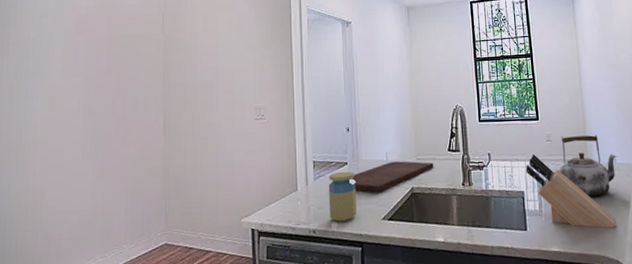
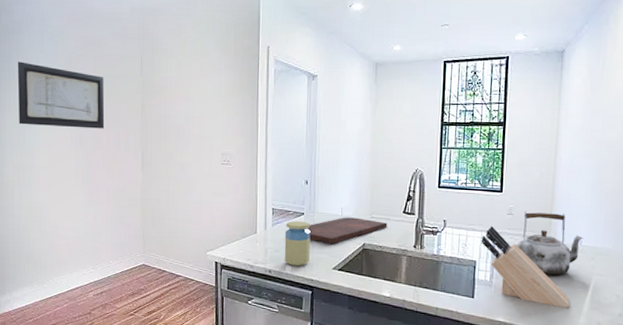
wall art: none [12,27,120,97] -> present [17,61,105,129]

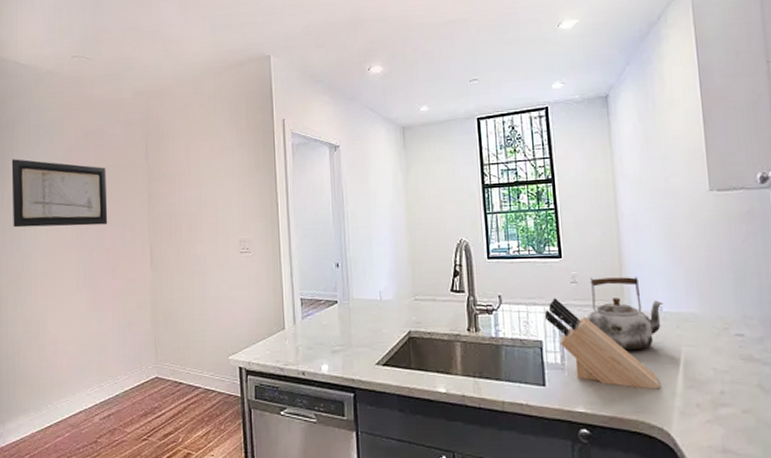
jar: present [284,220,311,266] -> none [317,310,348,365]
cutting board: present [306,217,388,245] -> none [341,301,434,335]

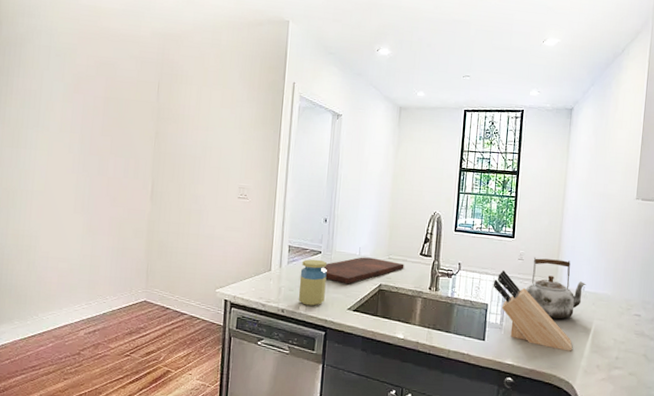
wall art: present [11,159,108,228] -> none [12,76,116,155]
jar: none [317,310,348,365] -> present [299,259,327,306]
cutting board: none [341,301,434,335] -> present [322,257,404,285]

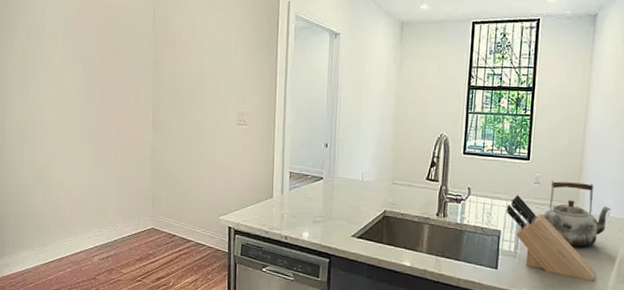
jar: present [299,259,327,306] -> none [301,185,329,233]
cutting board: present [322,257,404,285] -> none [325,182,410,211]

